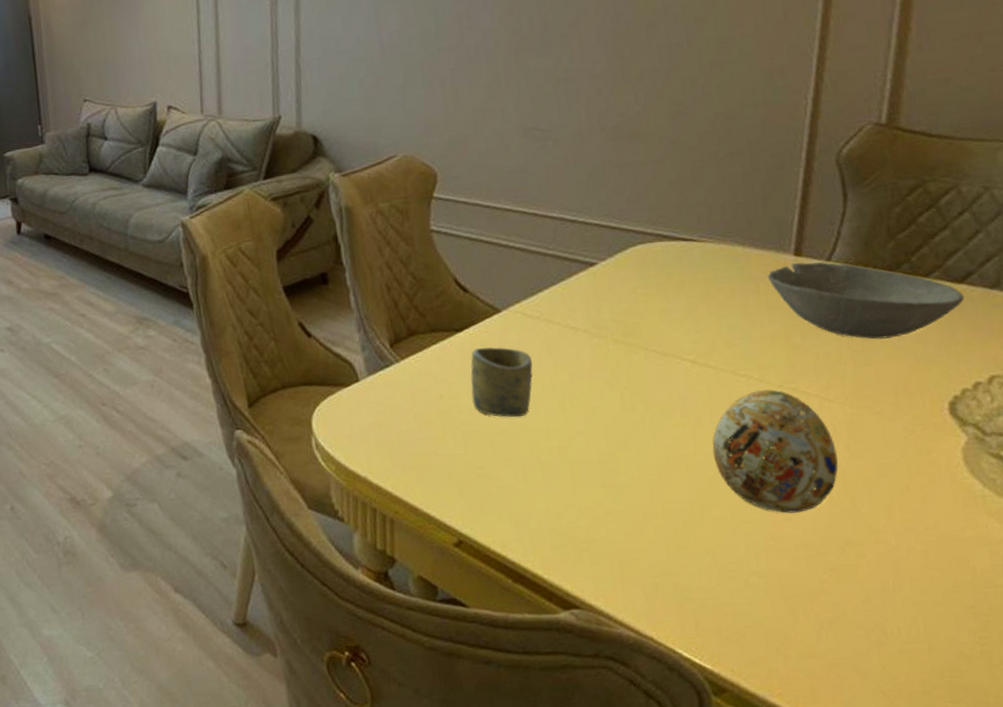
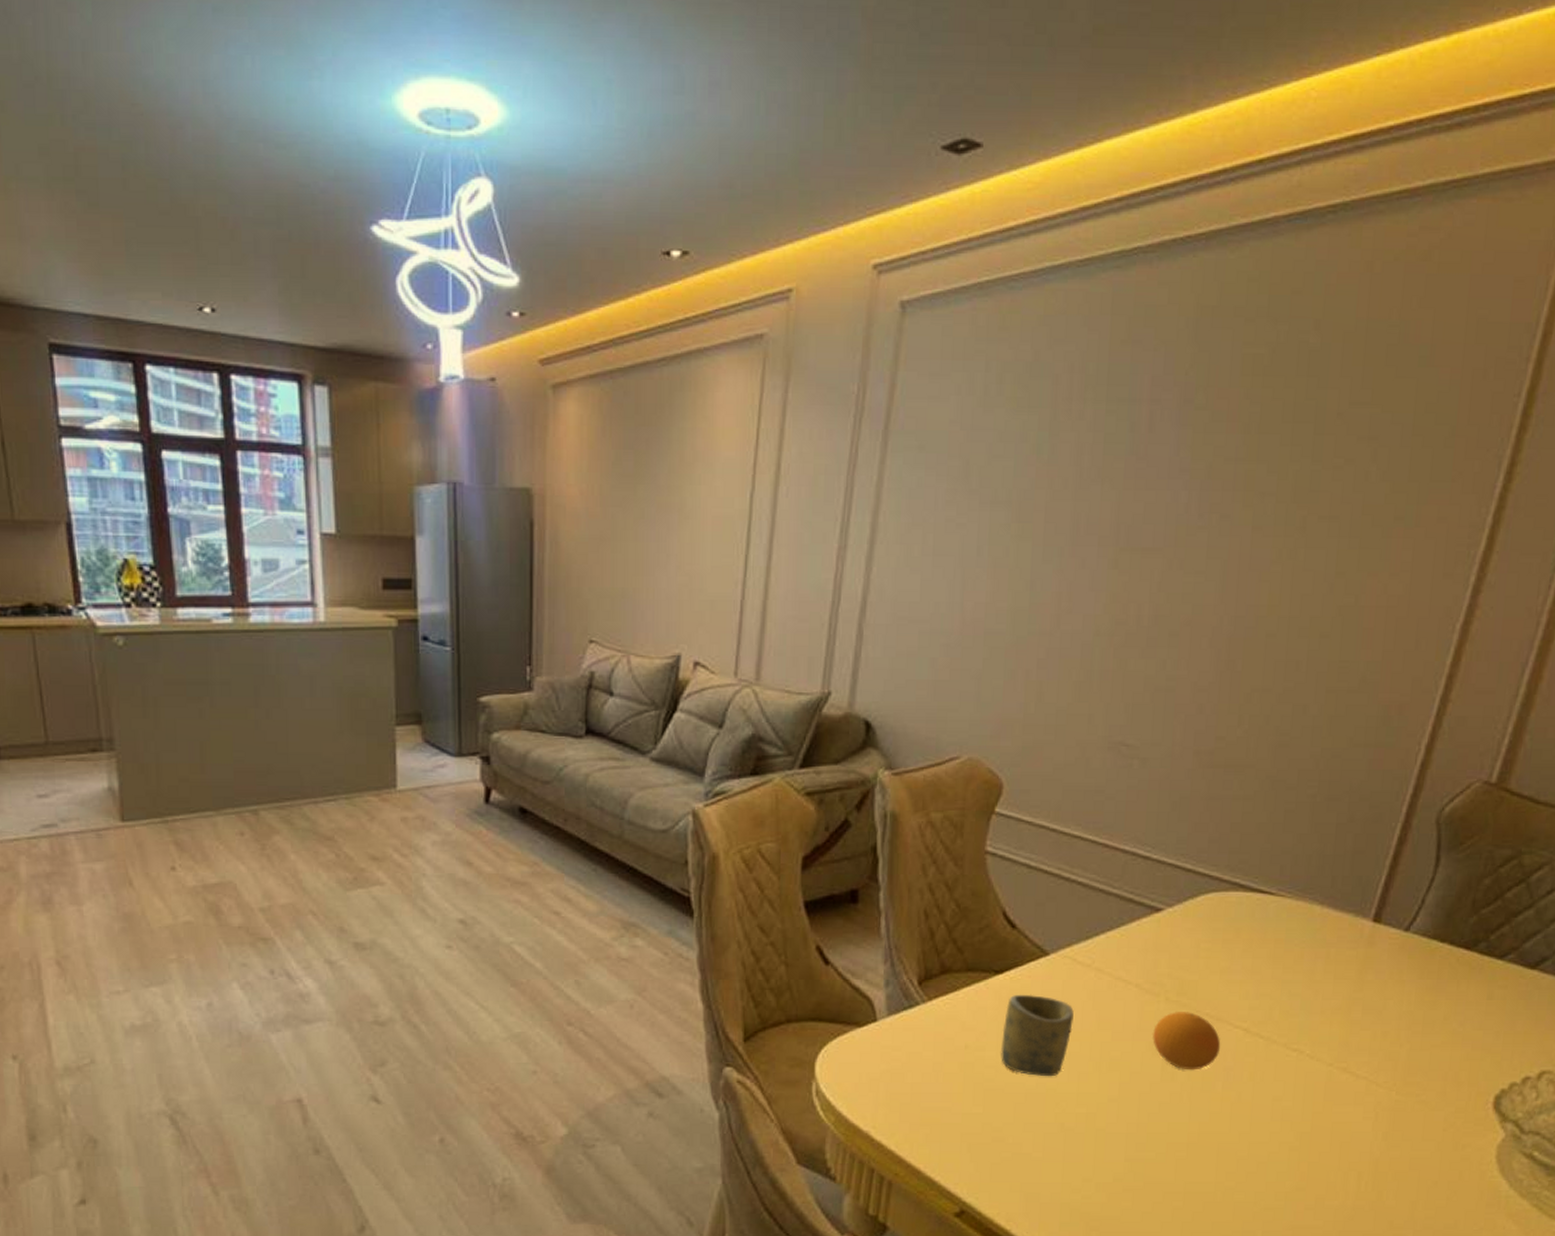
fruit: none [606,350,673,402] -> present [1152,1012,1221,1070]
decorative egg: present [712,389,838,513] -> none [1247,1068,1374,1202]
bowl: present [767,262,965,339] -> none [1340,931,1534,1022]

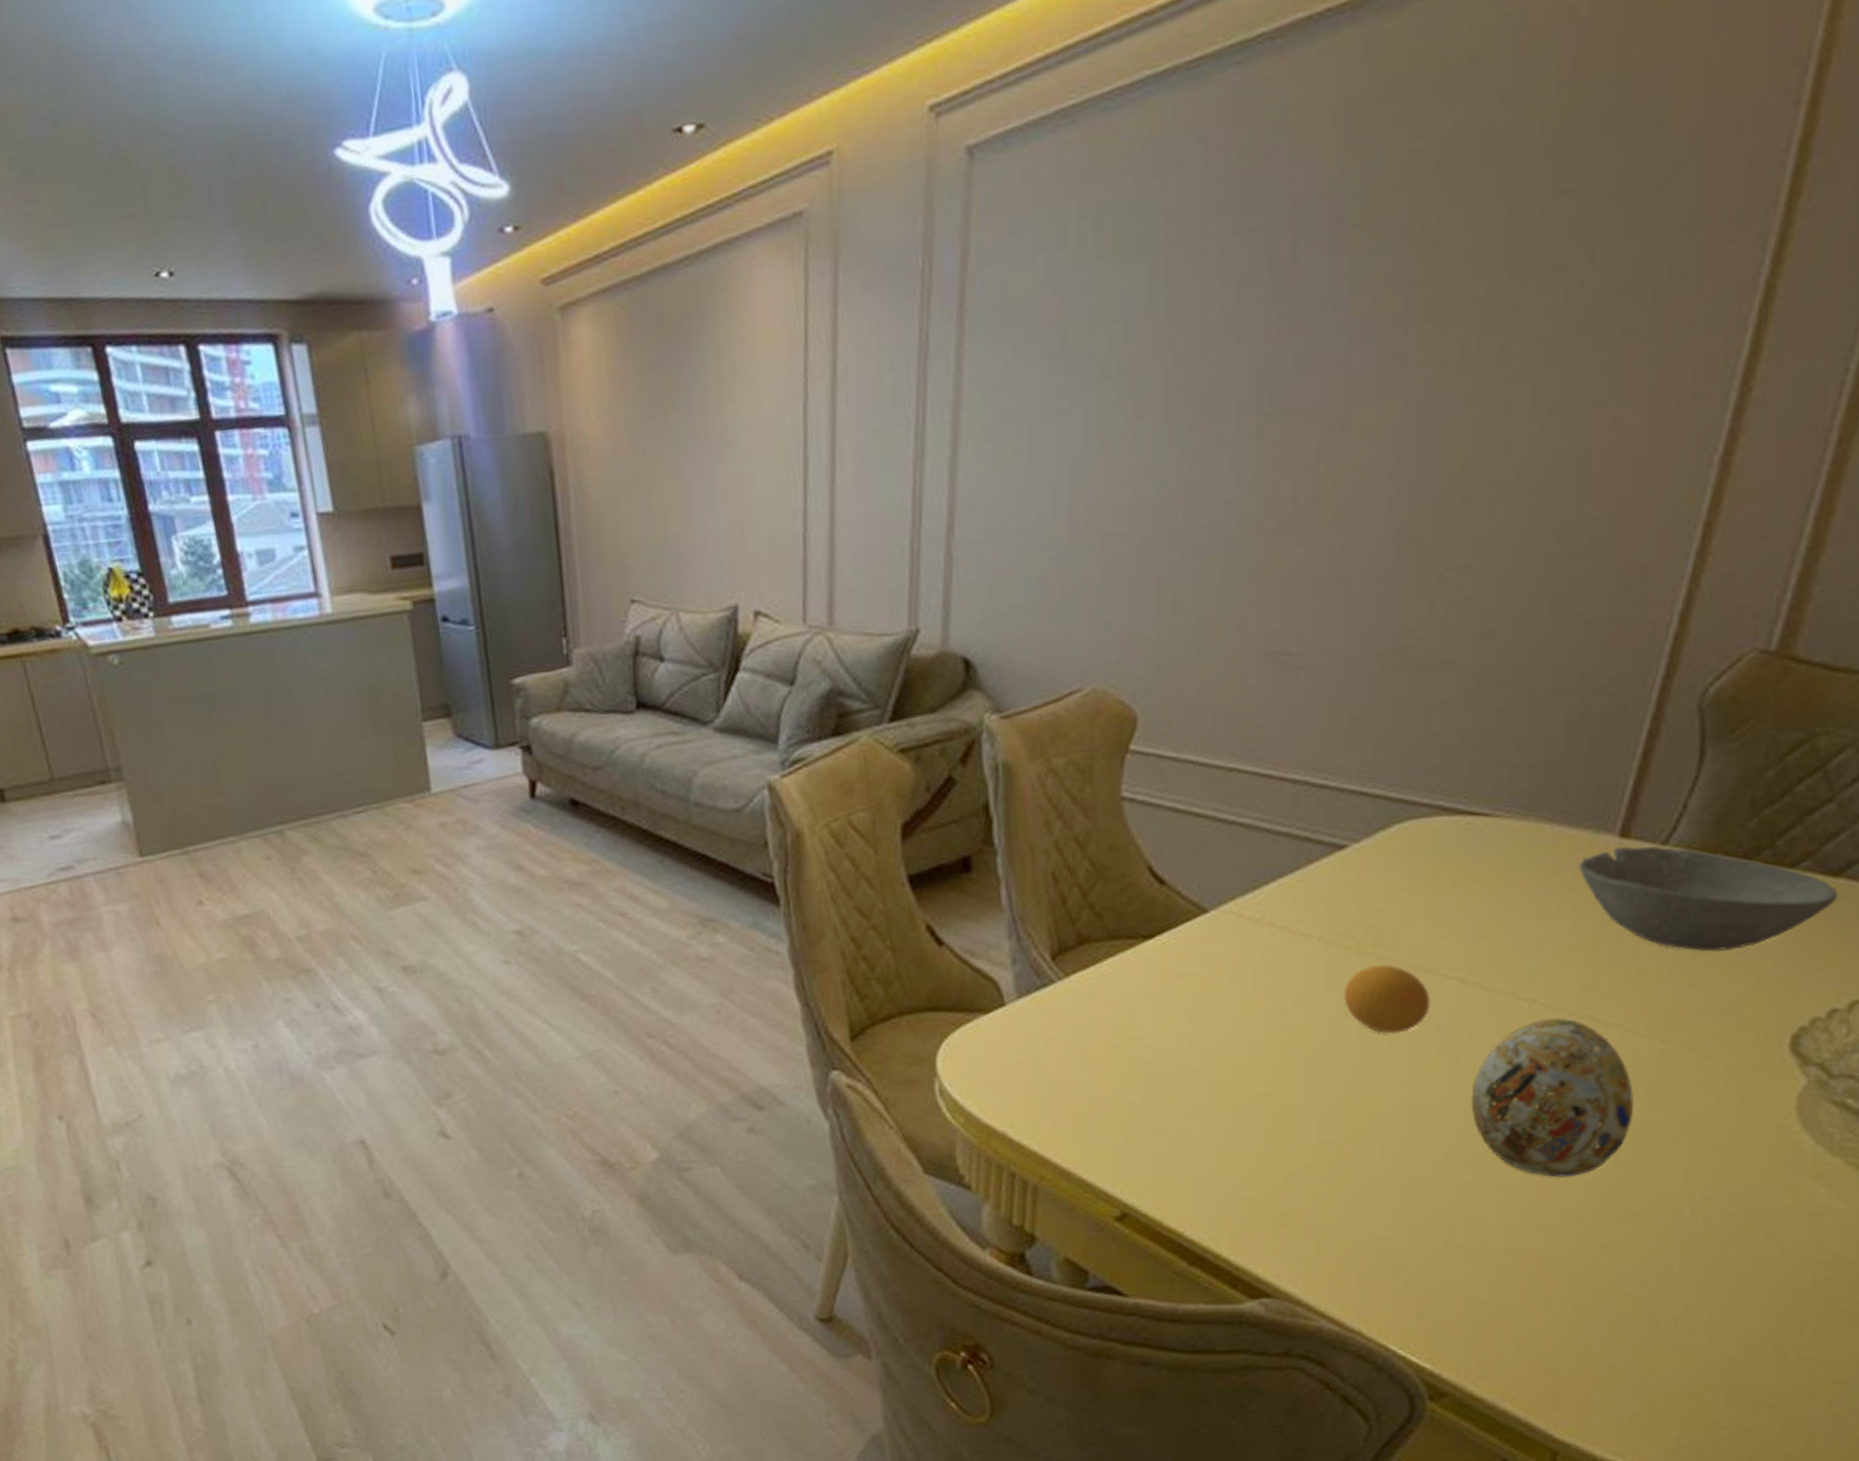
cup: present [1001,994,1074,1077] -> none [1157,959,1244,1054]
decorative egg: none [1247,1068,1374,1202] -> present [1471,1018,1634,1178]
bowl: none [1340,931,1534,1022] -> present [1578,846,1839,952]

